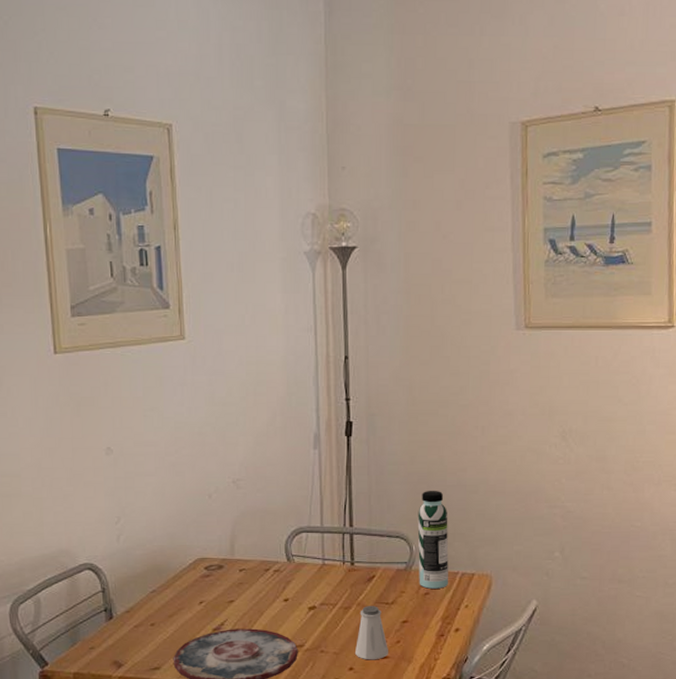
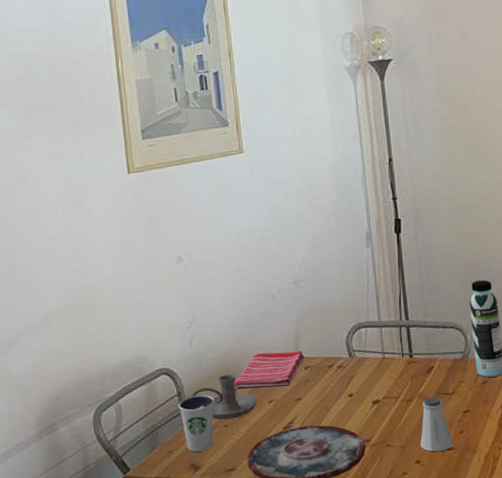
dixie cup: none [102,592,141,649] -> present [178,394,215,452]
candle holder: none [116,573,187,618] -> present [191,374,257,420]
dish towel: none [162,553,240,588] -> present [233,351,304,388]

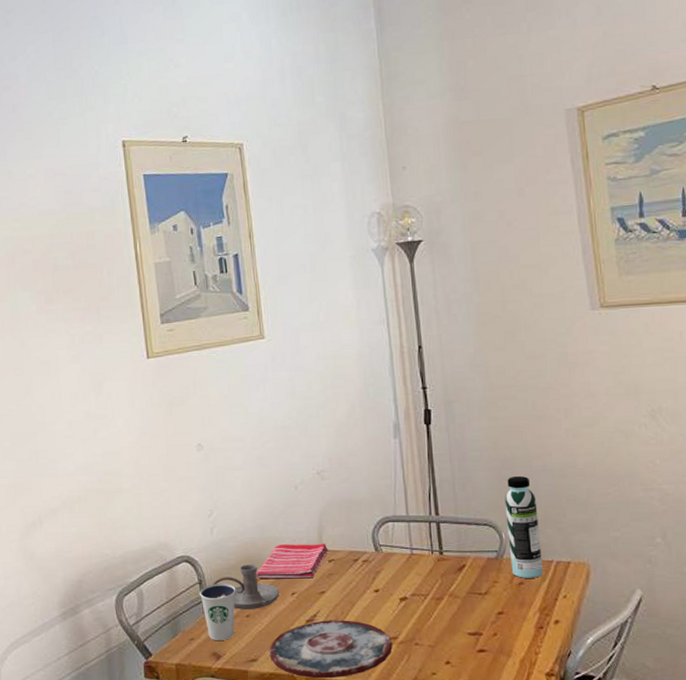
saltshaker: present [420,397,453,452] -> none [450,596,486,654]

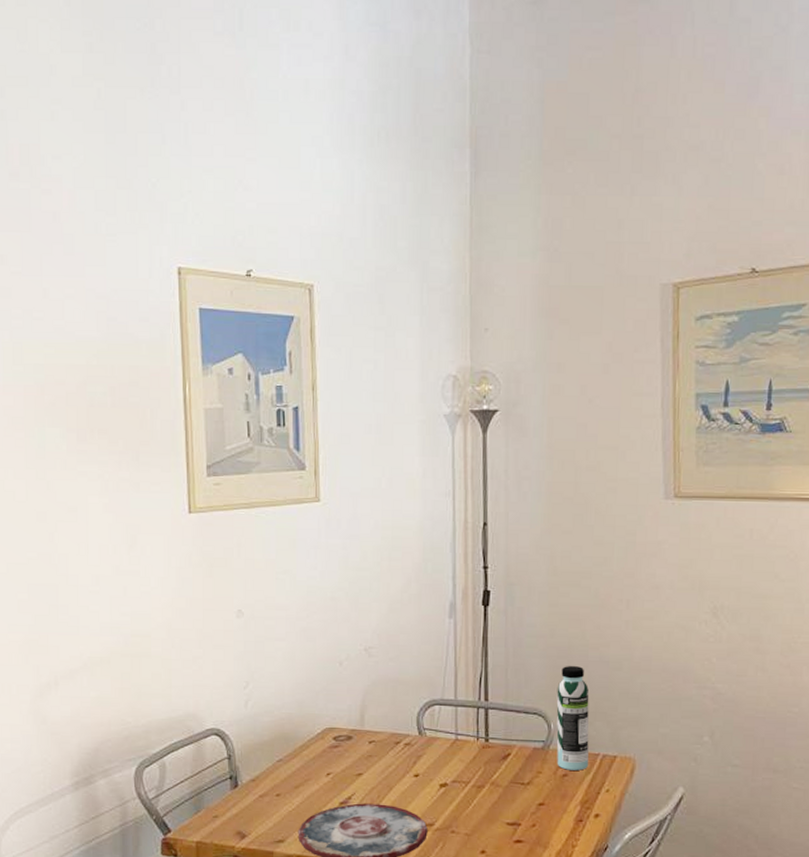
dixie cup: present [200,584,236,640] -> none [228,760,268,819]
candle holder: present [212,564,279,610] -> none [242,741,314,789]
dish towel: present [255,543,328,579] -> none [289,722,369,759]

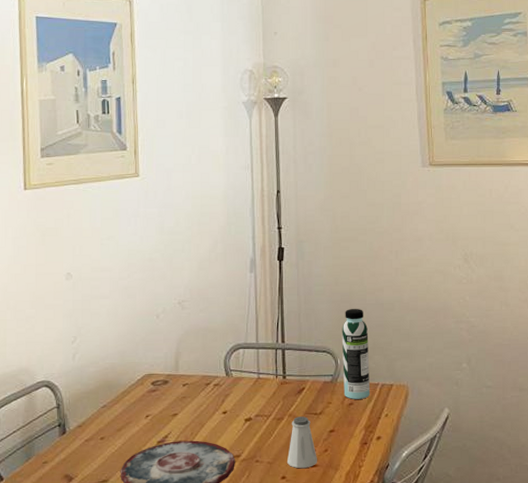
saltshaker: none [487,785,523,844] -> present [286,416,317,469]

